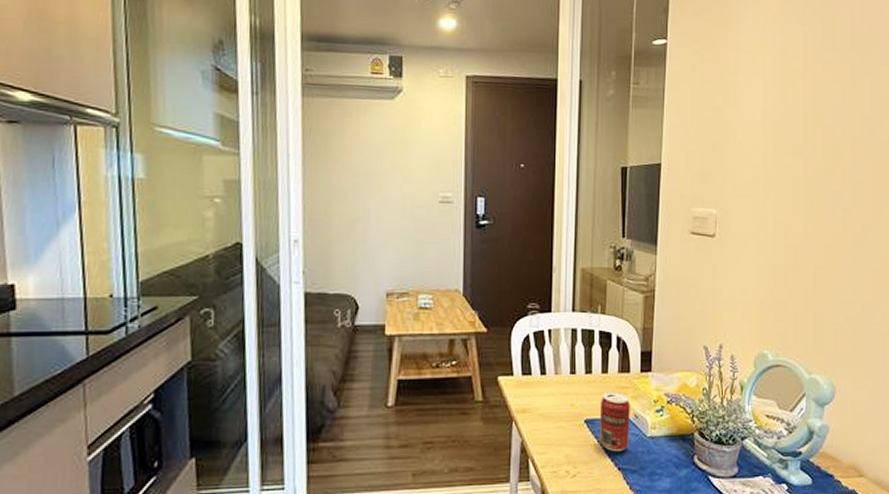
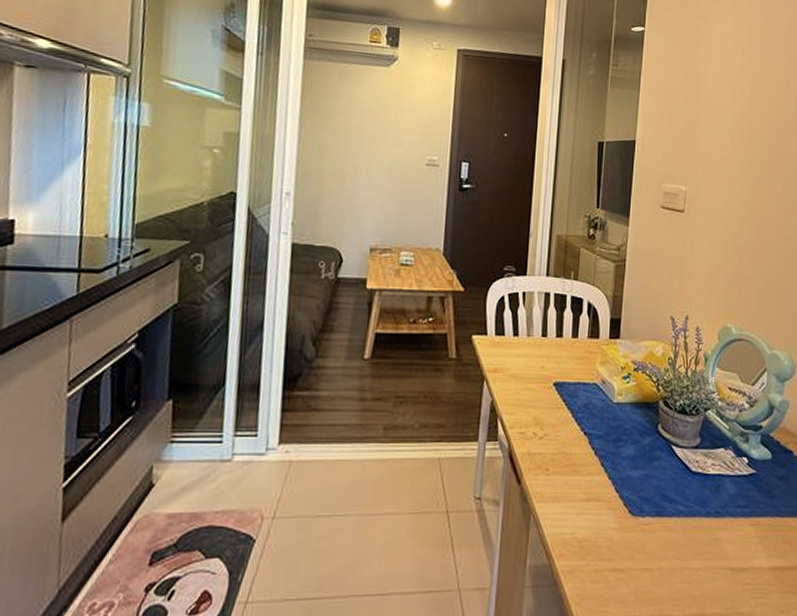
beverage can: present [599,392,630,452] -> none [567,356,598,417]

